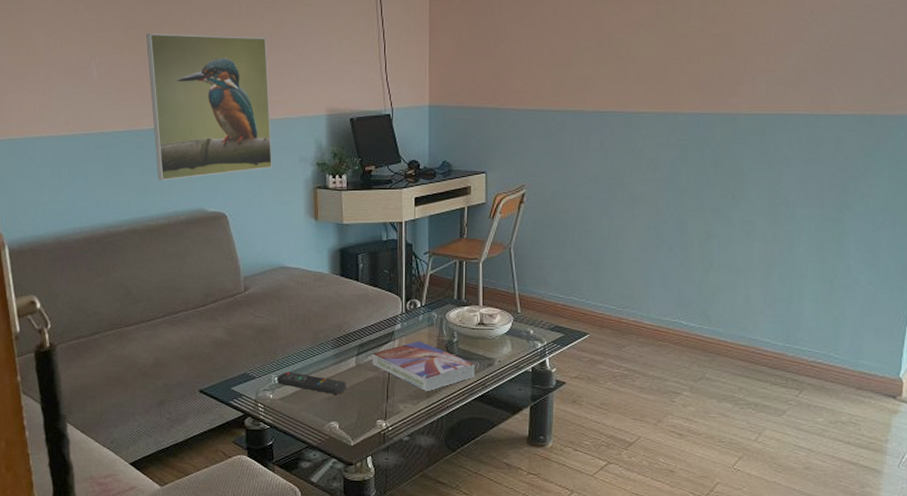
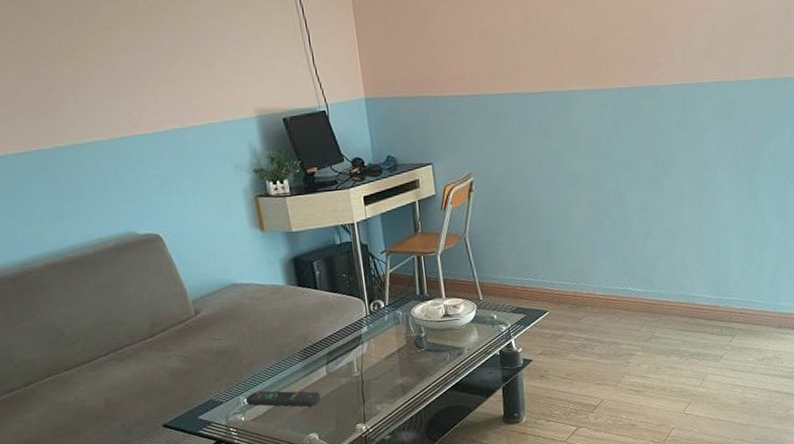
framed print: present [145,33,273,180] -> none [25,34,206,206]
textbook: present [372,341,475,392] -> none [342,340,447,390]

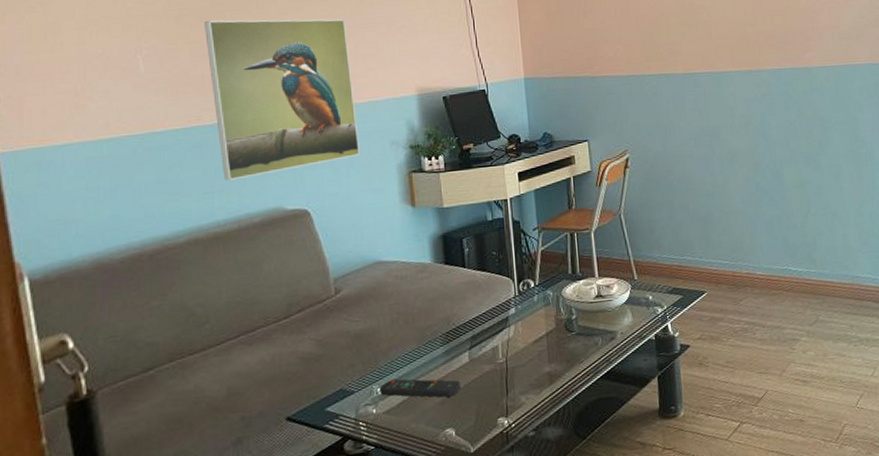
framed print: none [25,34,206,206] -> present [203,19,361,181]

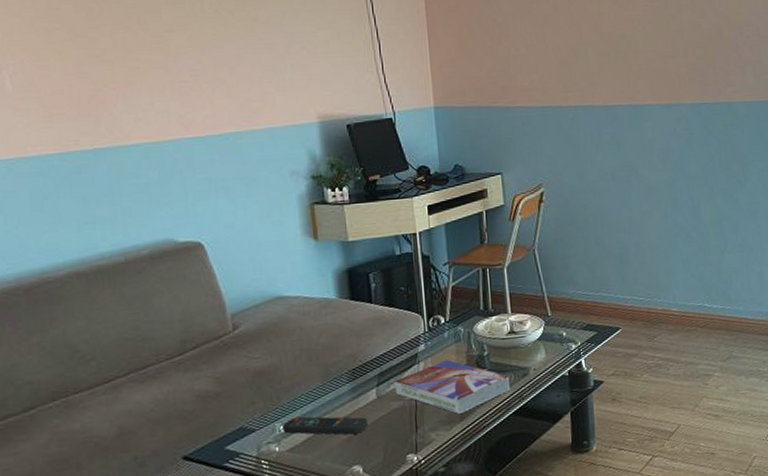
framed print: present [203,19,361,181] -> none [78,36,258,210]
textbook: none [487,323,598,378] -> present [395,359,511,415]

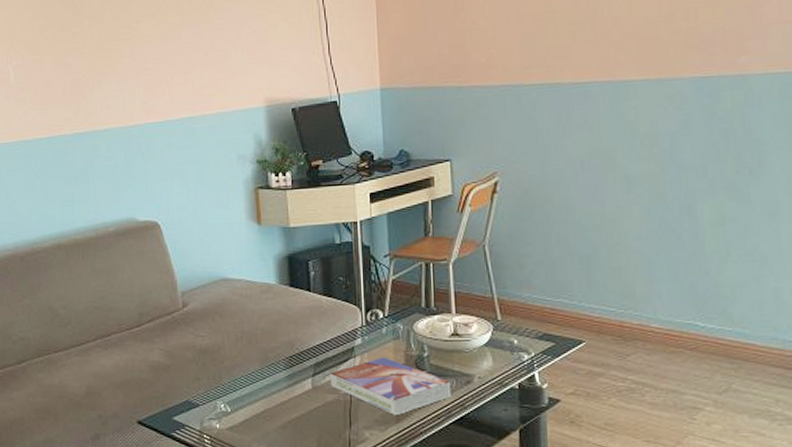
remote control: present [283,416,368,435] -> none [223,397,302,422]

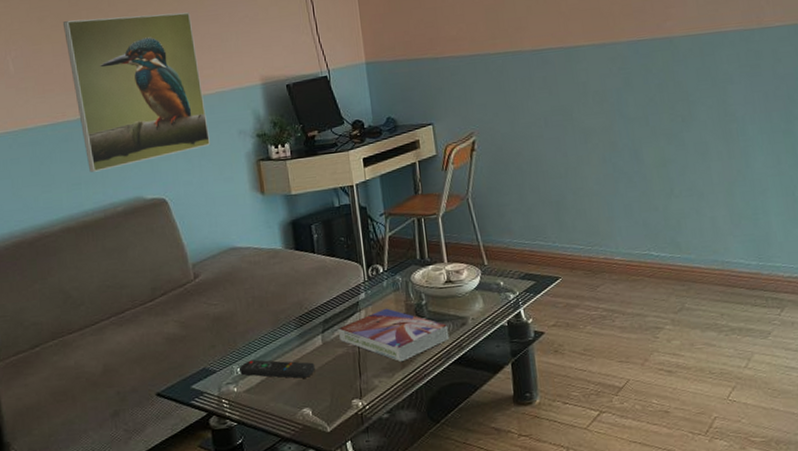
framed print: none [64,26,209,190] -> present [62,12,211,173]
remote control: none [223,397,302,422] -> present [239,359,315,379]

